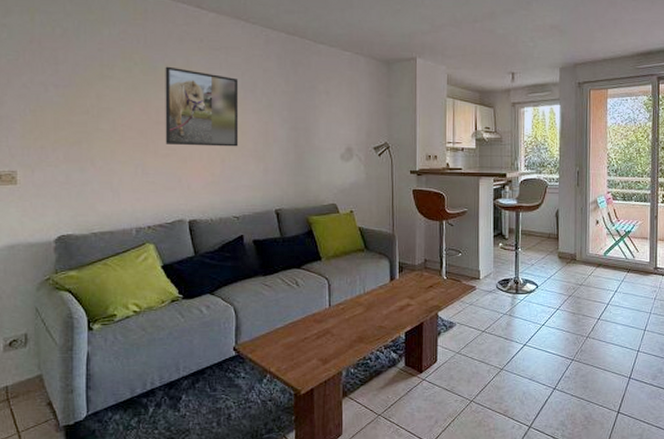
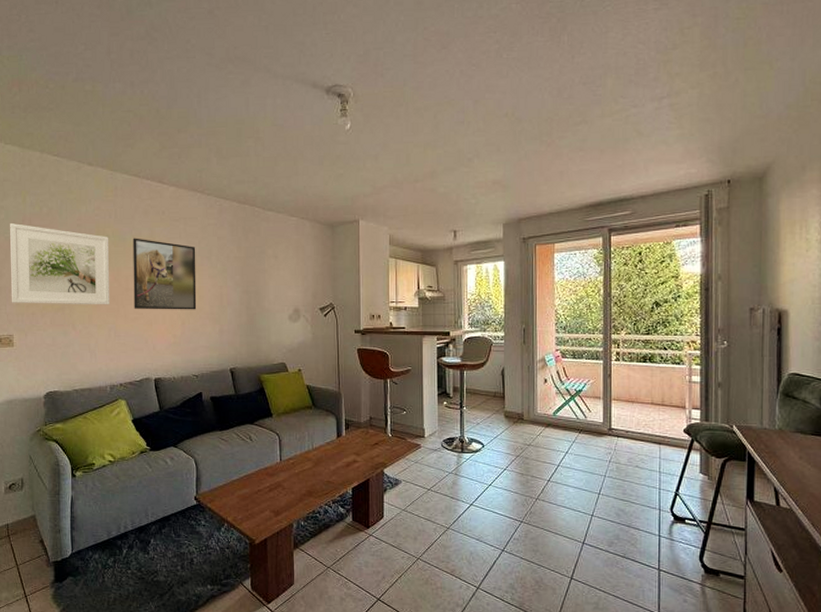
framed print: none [13,44,138,140] -> present [10,223,110,305]

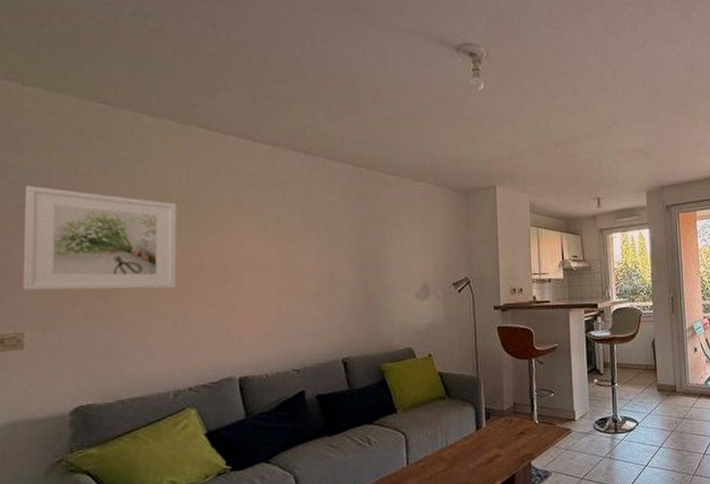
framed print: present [132,238,197,310] -> none [211,205,298,293]

